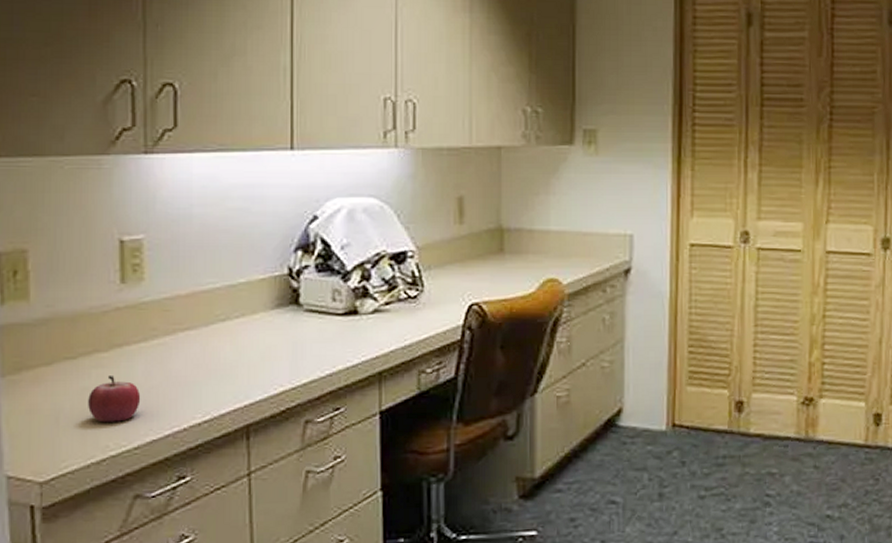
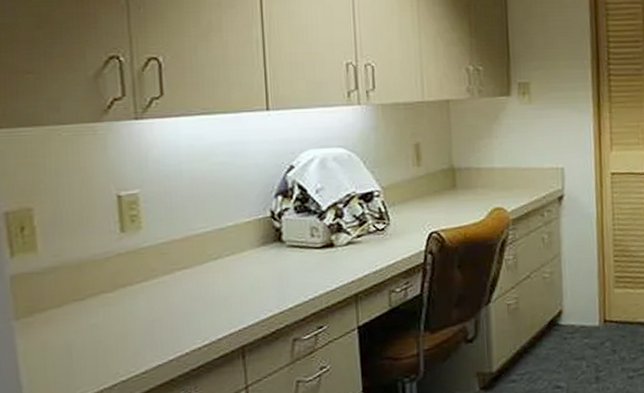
fruit: present [88,374,141,423] -> none [97,311,146,353]

